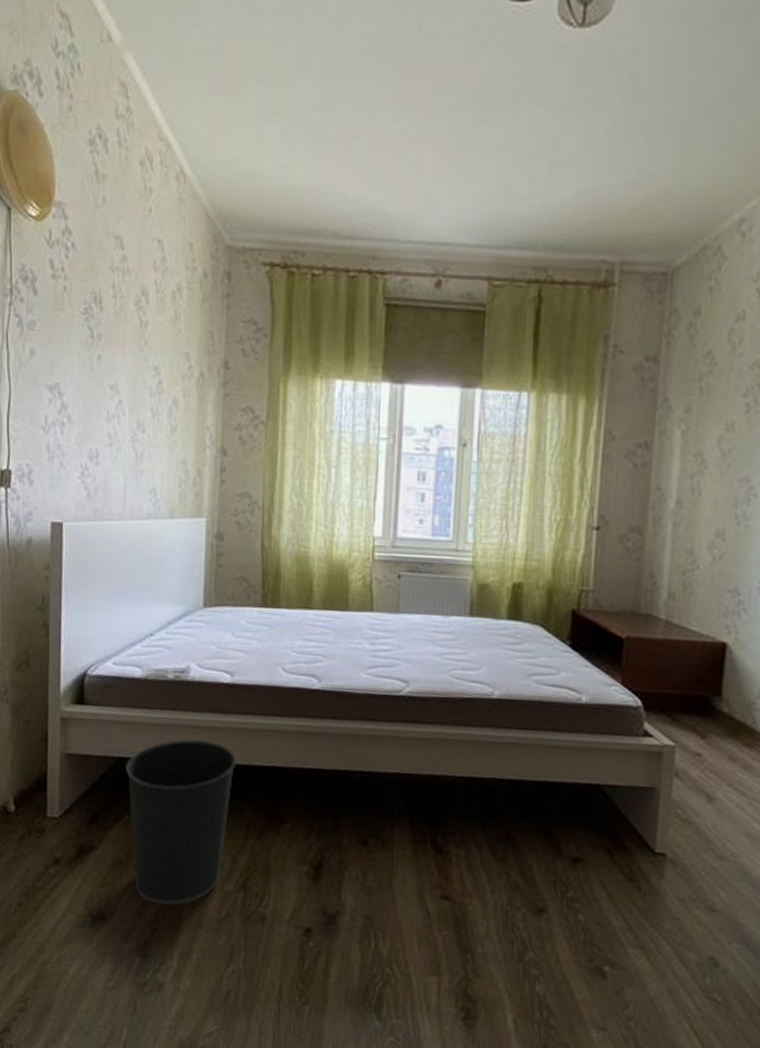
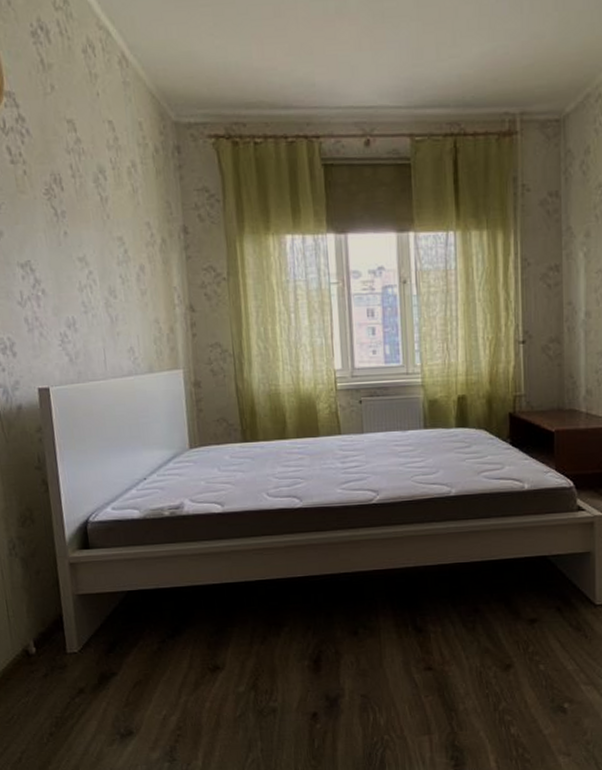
wastebasket: present [126,739,236,906] -> none [135,565,235,715]

